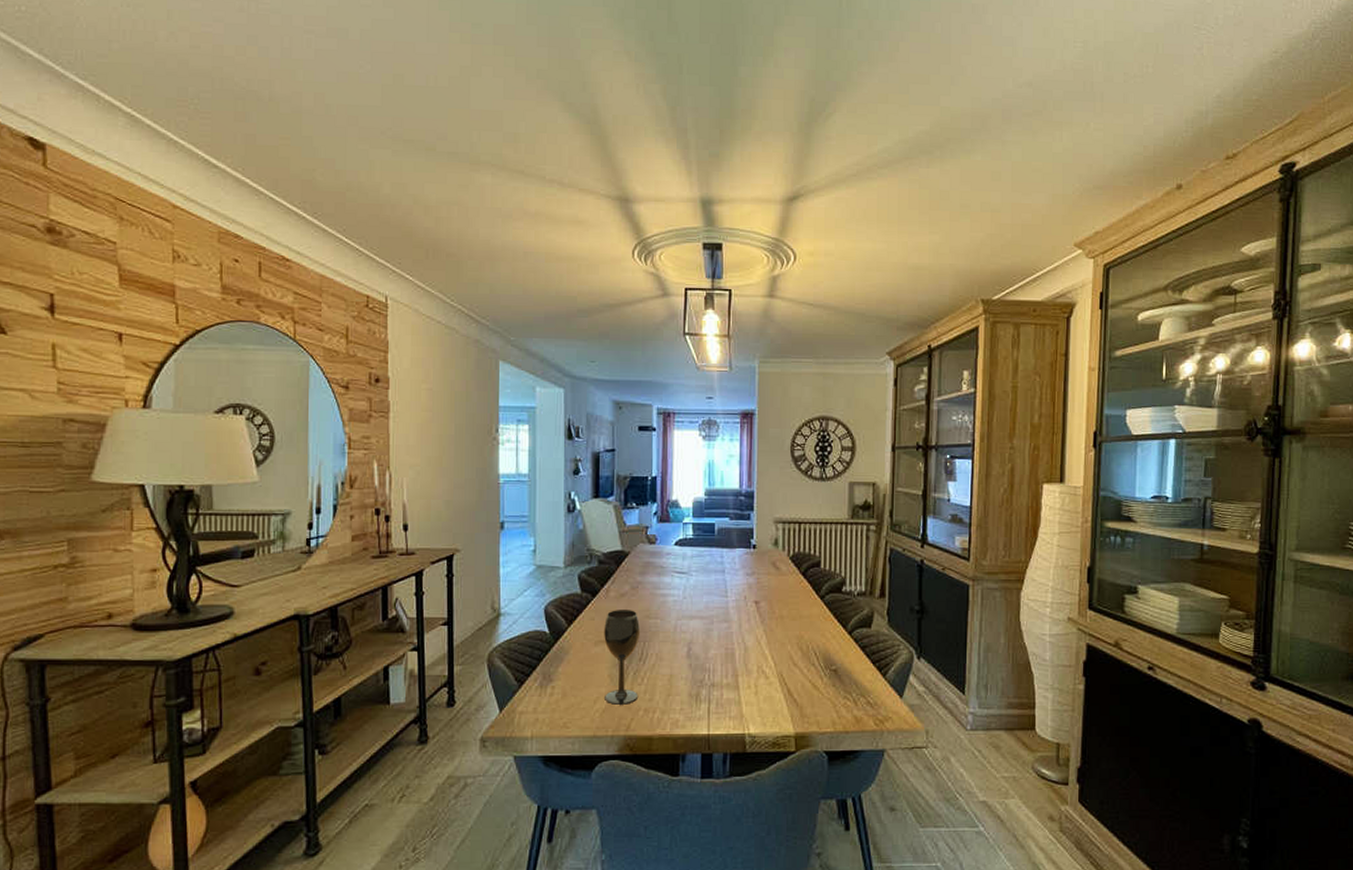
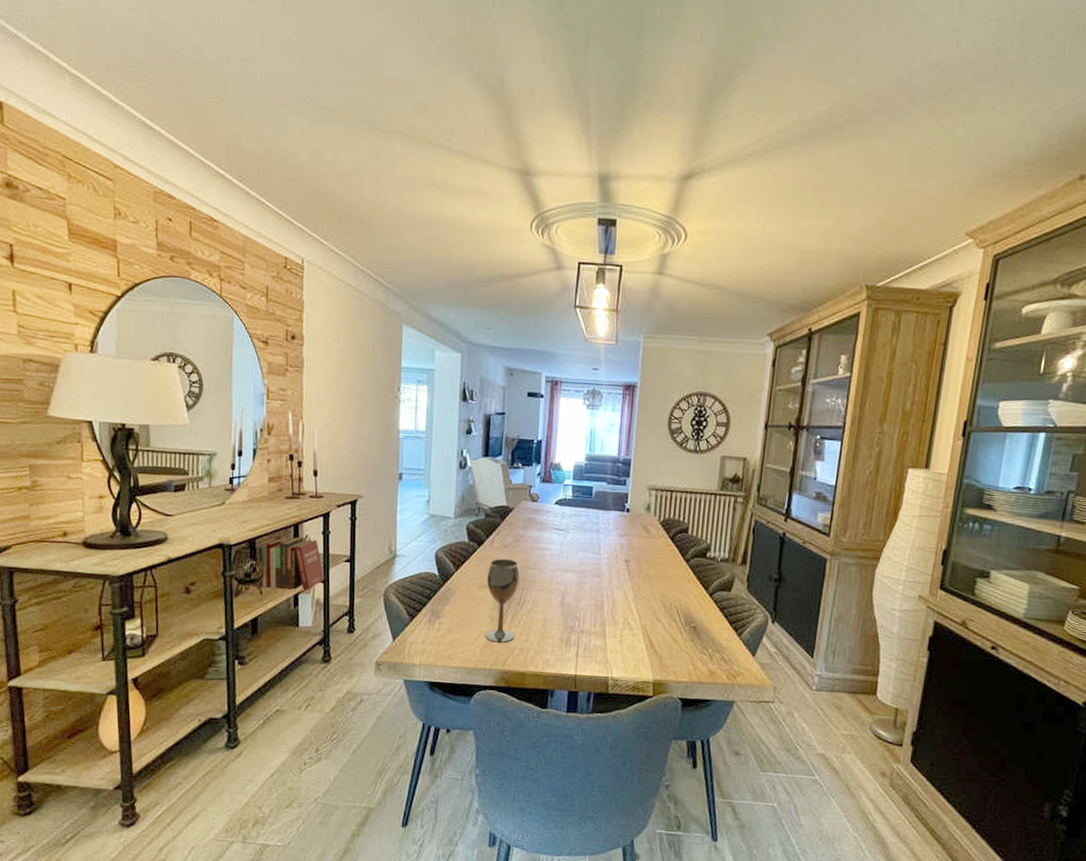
books: none [334,601,419,663] -> present [252,537,325,590]

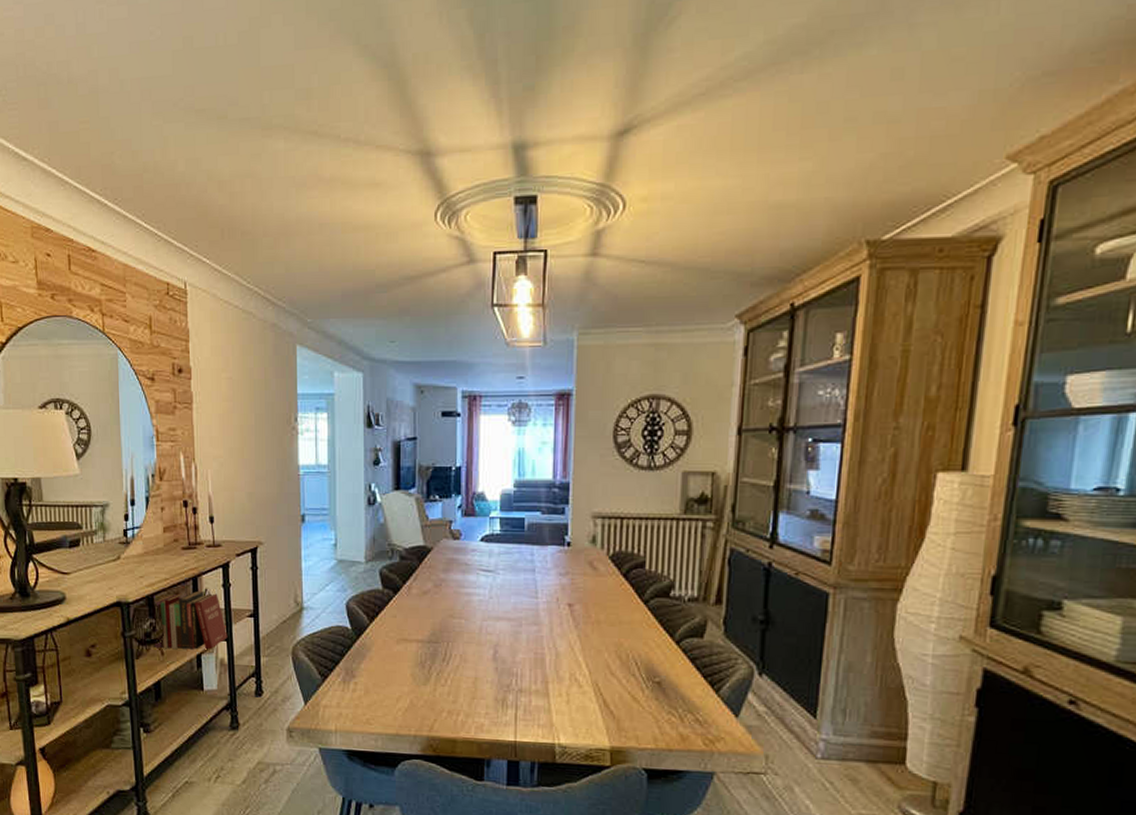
wine glass: present [485,559,520,643] -> none [406,608,444,705]

